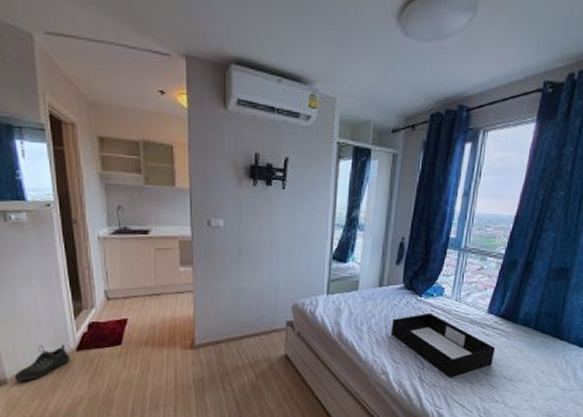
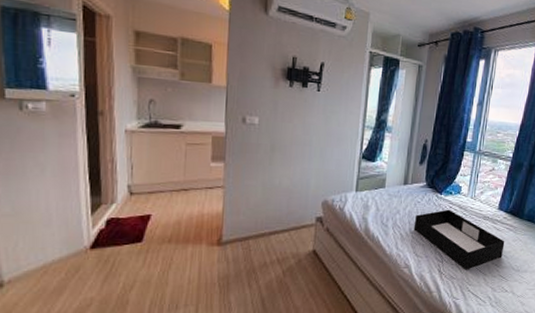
shoe: present [14,345,70,381] -> none [13,242,83,284]

